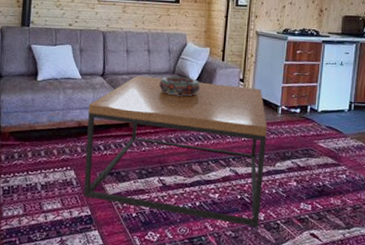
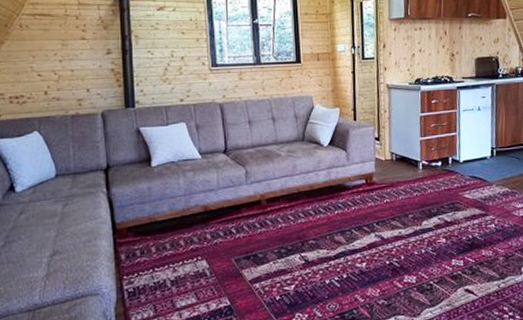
coffee table: present [84,75,267,228] -> none [213,145,412,292]
decorative bowl: present [159,75,201,97] -> none [289,142,334,165]

